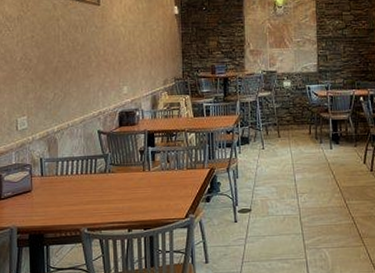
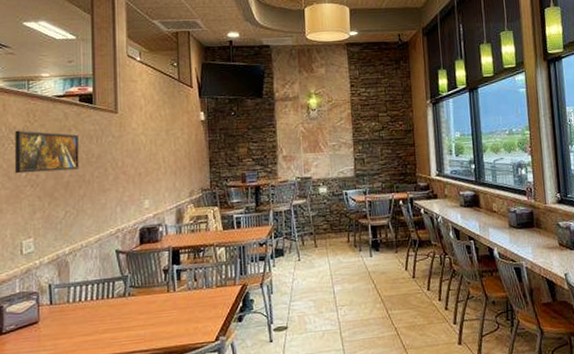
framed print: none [11,18,66,58] -> present [15,130,79,174]

